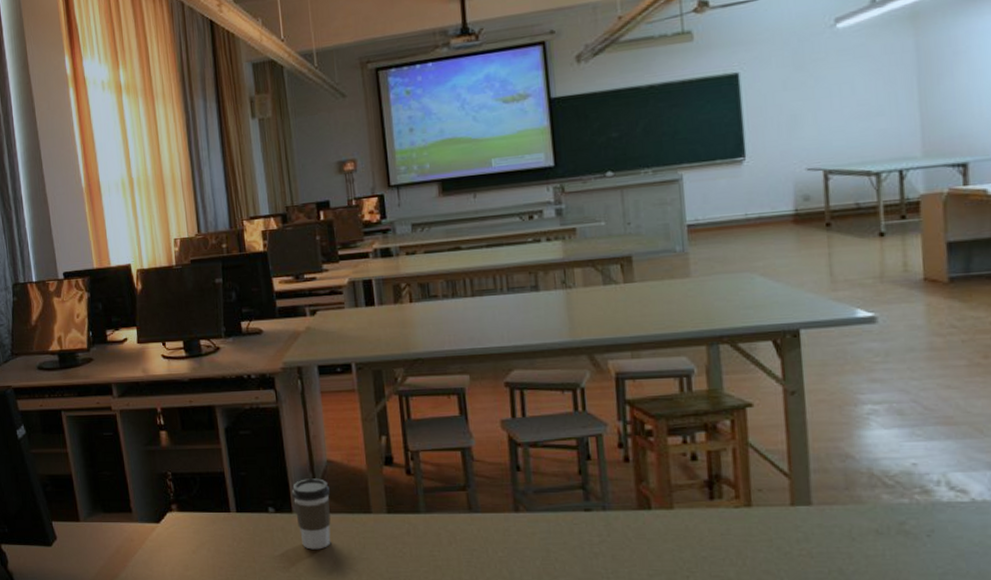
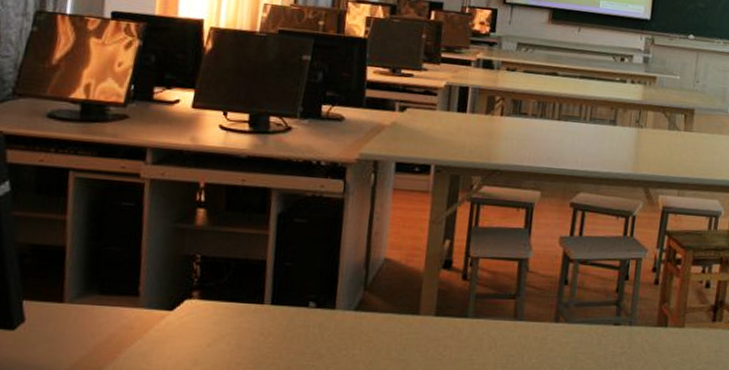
coffee cup: present [291,478,331,550] -> none [338,275,381,349]

